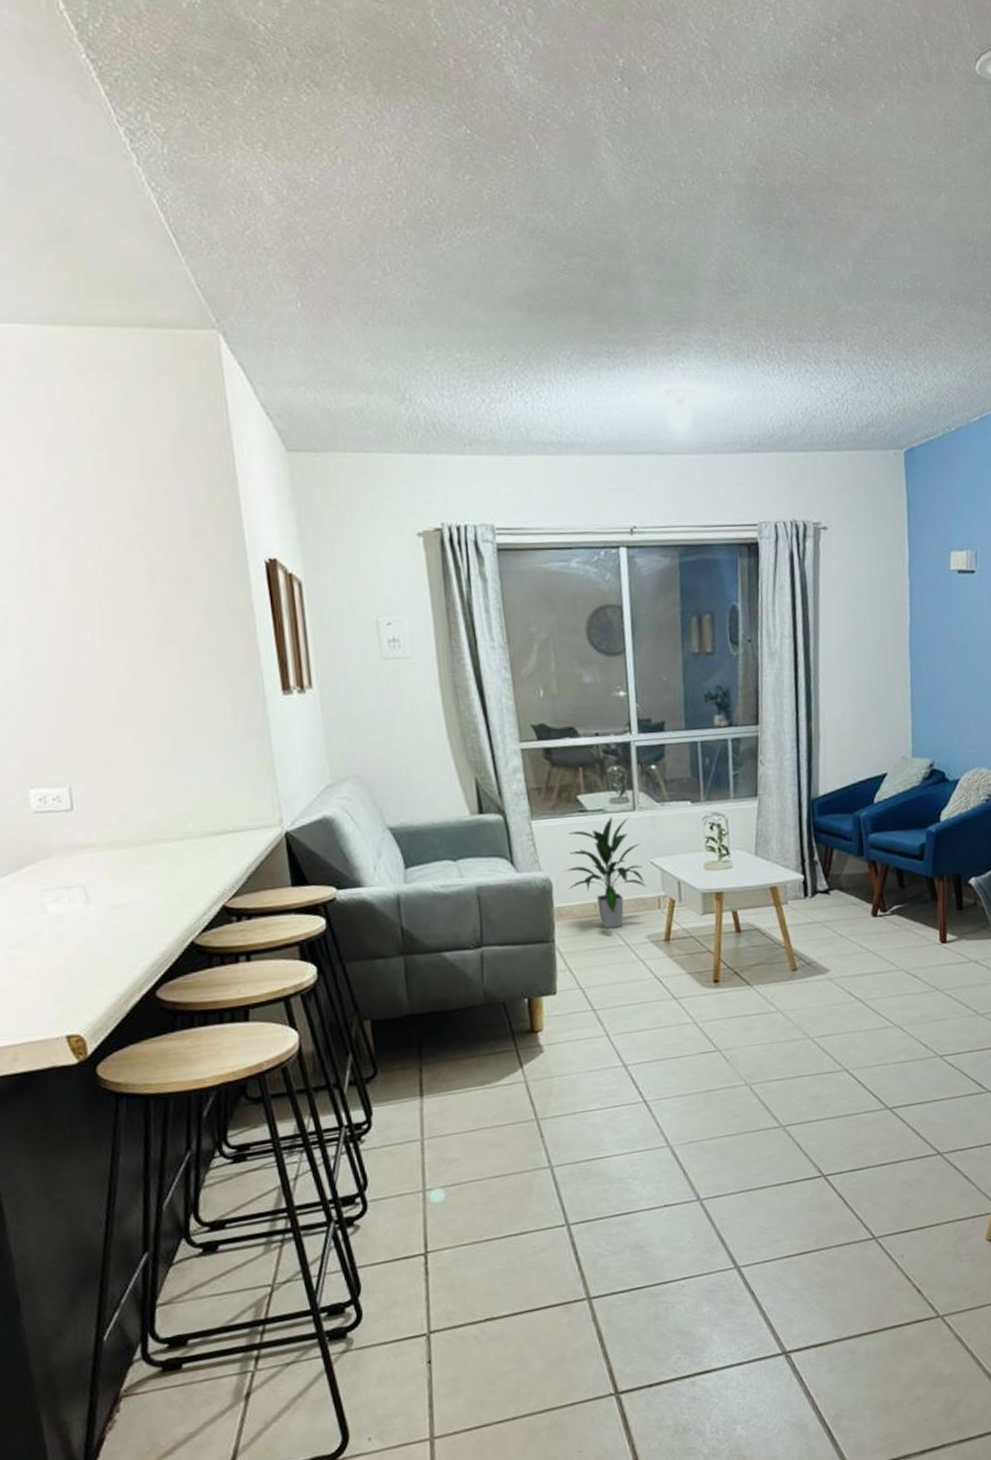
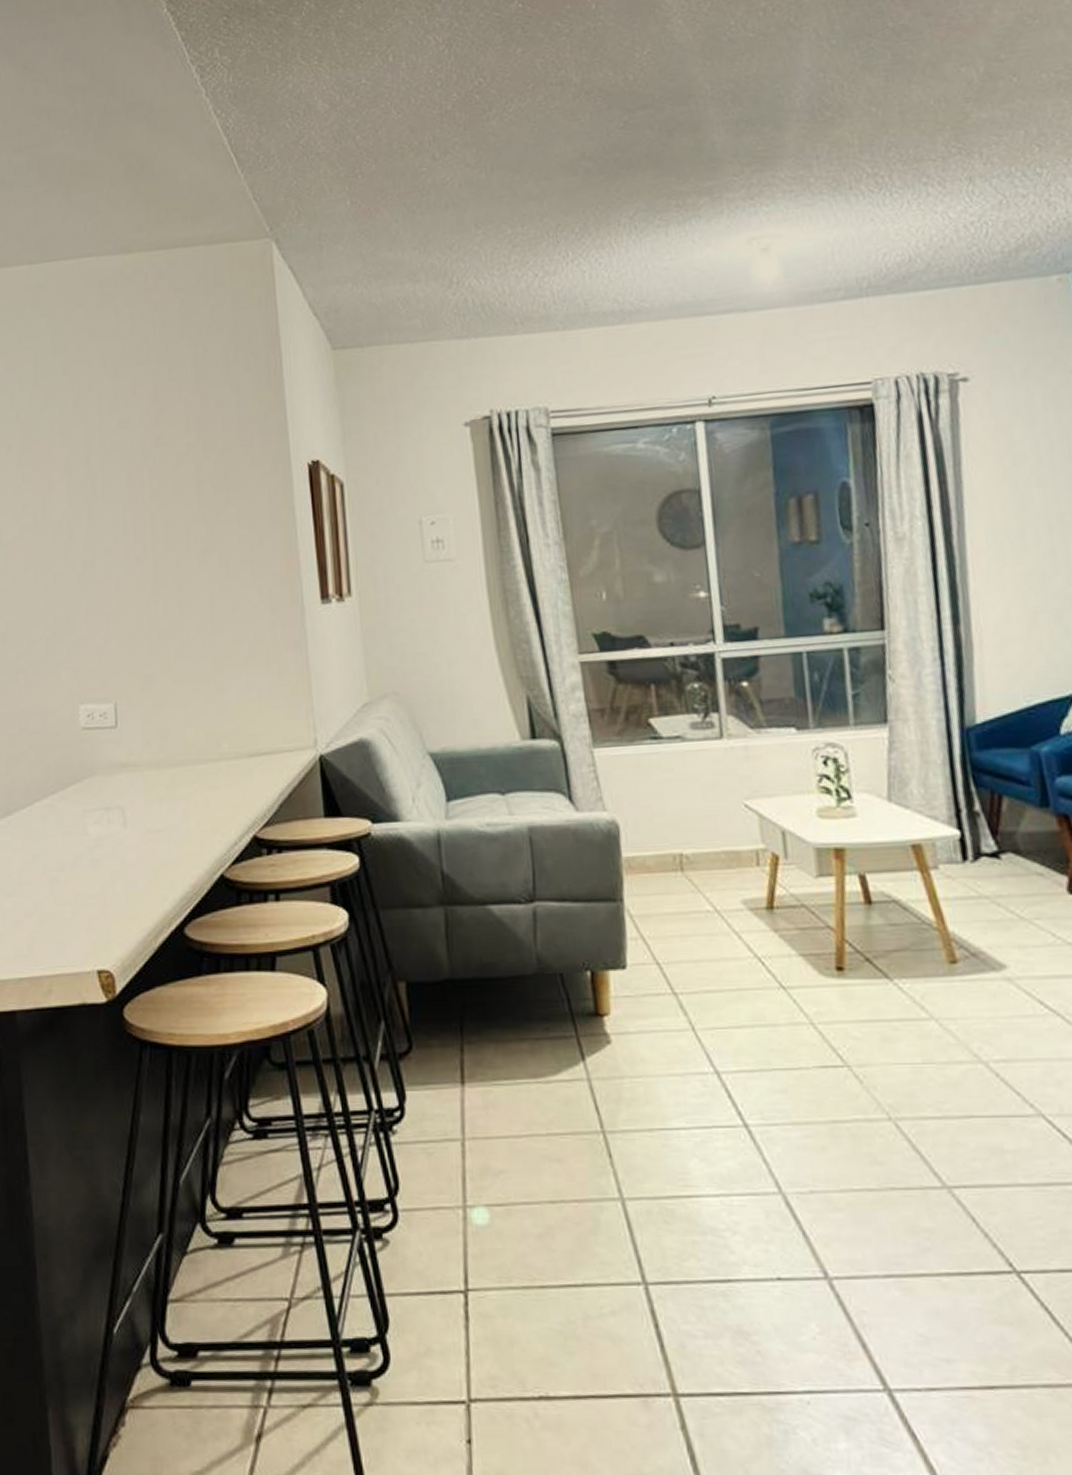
indoor plant: present [564,815,647,929] -> none [634,743,741,889]

